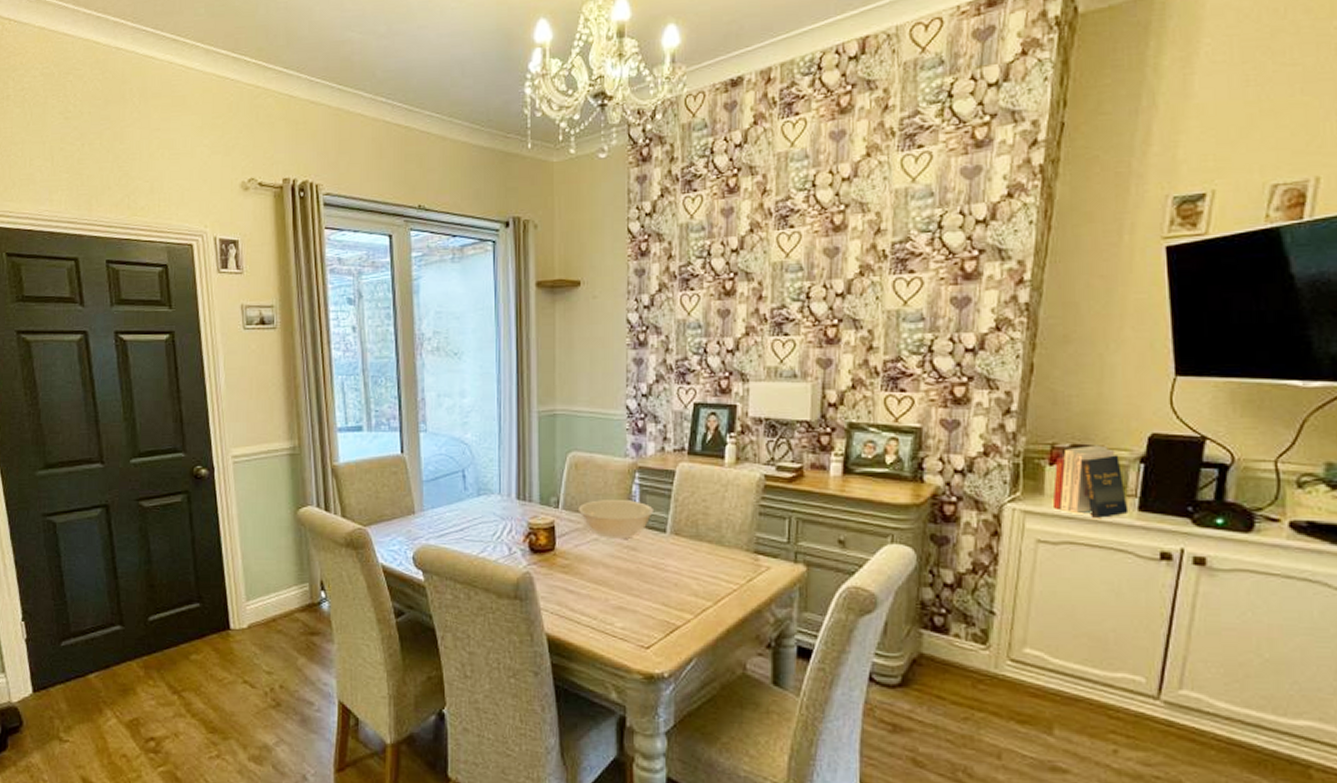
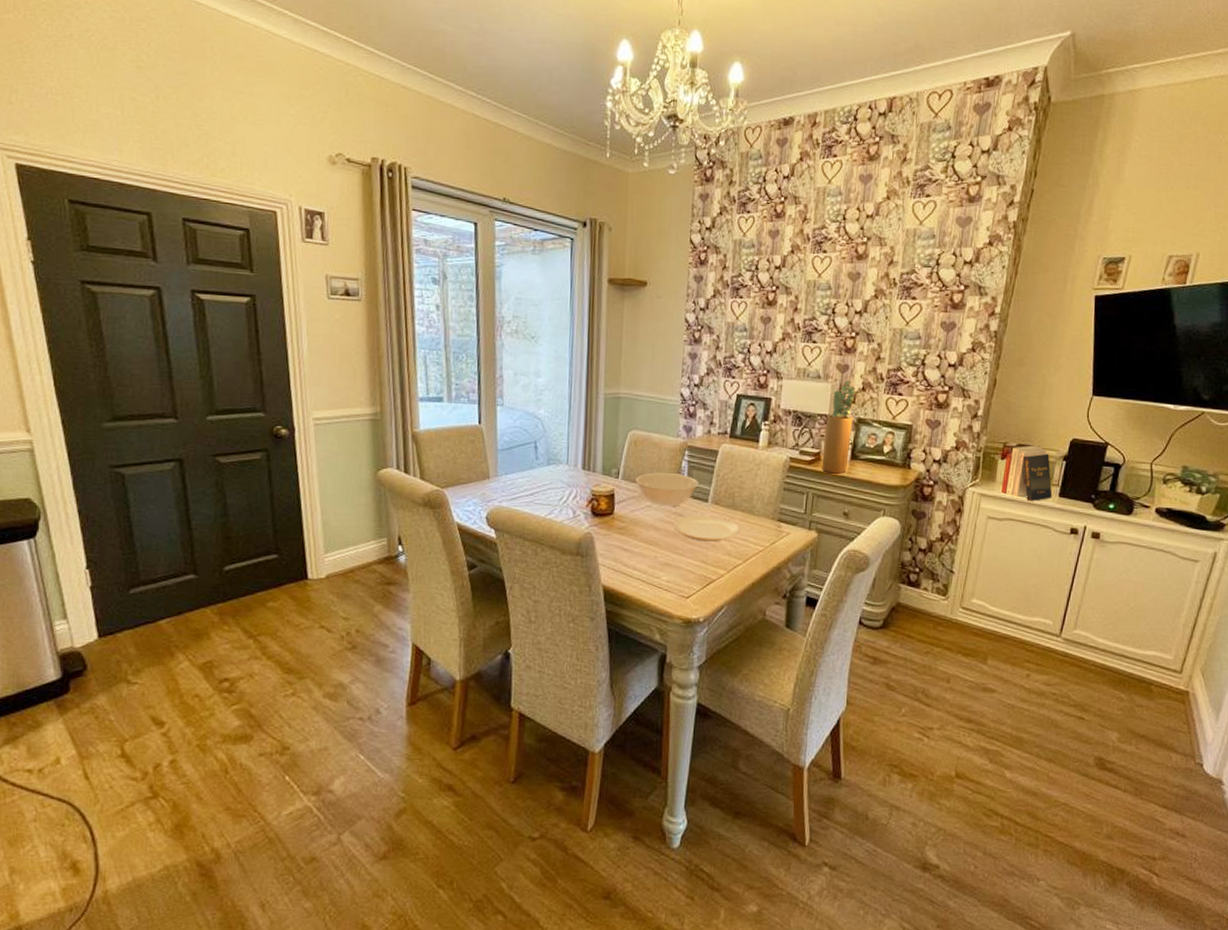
plate: none [627,548,707,580] -> present [674,515,740,542]
vase: none [805,373,844,493] -> present [821,376,856,474]

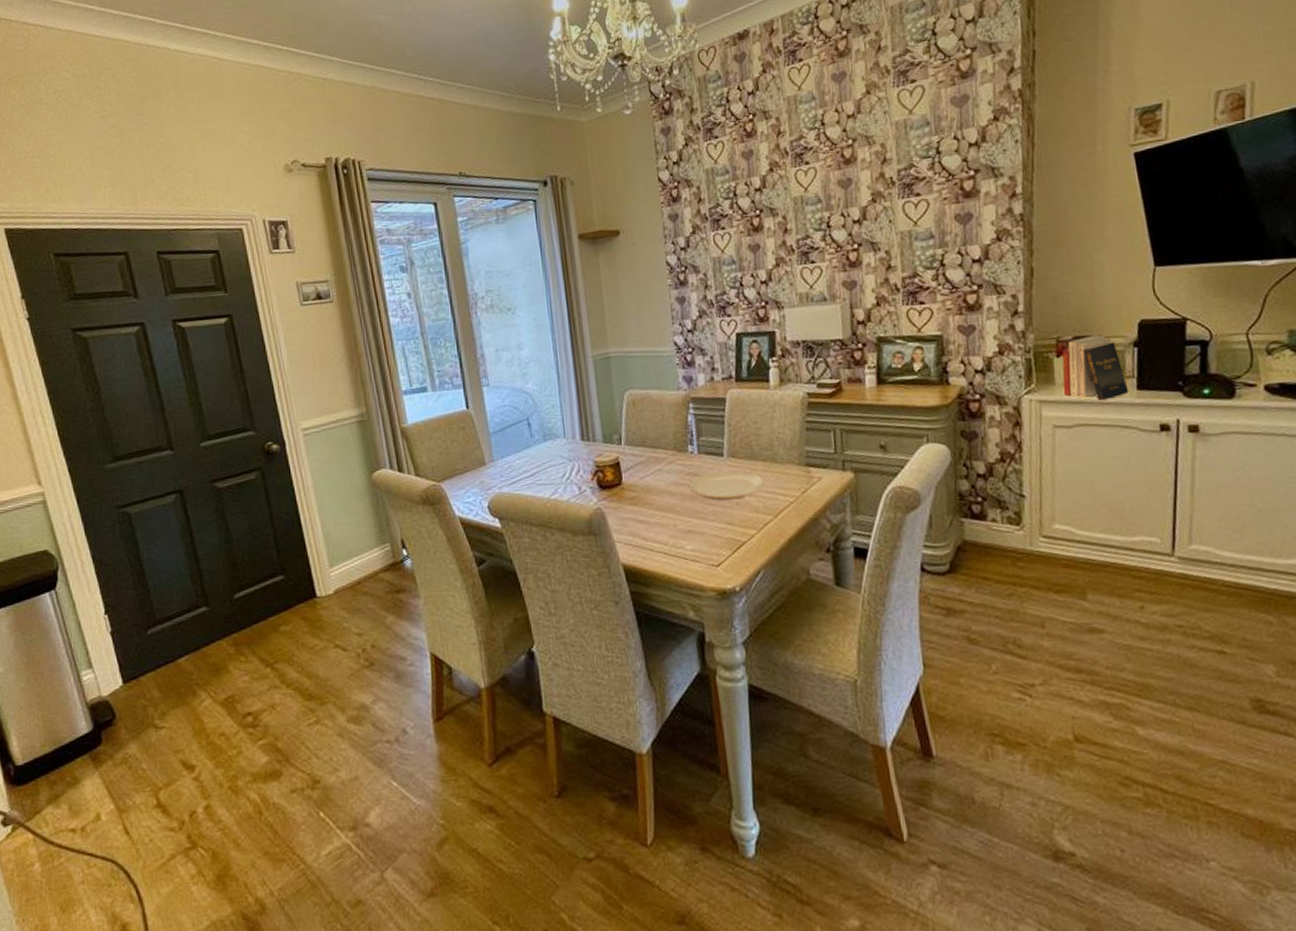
bowl: present [636,472,698,507] -> none [640,429,710,469]
vase: present [821,376,856,474] -> none [841,293,876,404]

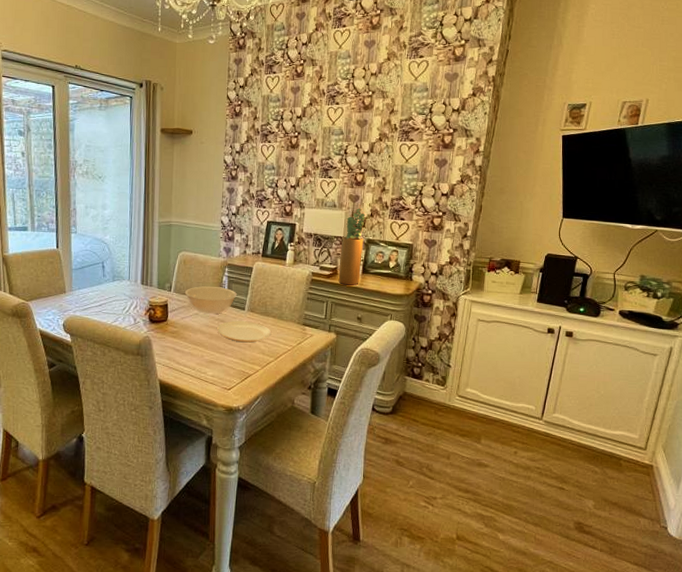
bowl: none [640,429,710,469] -> present [185,286,237,315]
vase: none [841,293,876,404] -> present [338,205,366,286]
books: present [1062,334,1129,401] -> none [488,259,532,306]

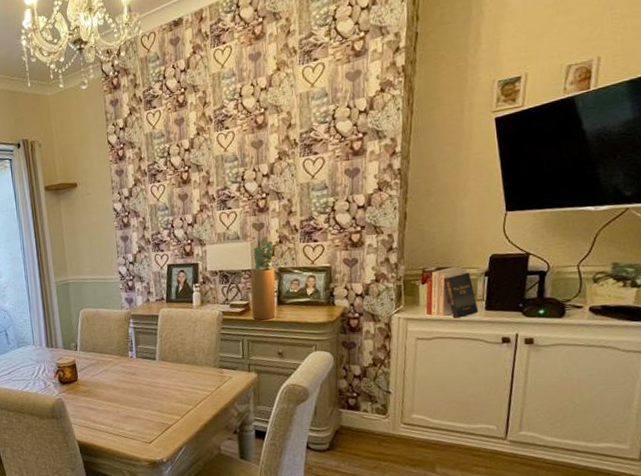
bowl: present [185,286,237,315] -> none [92,339,145,369]
plate: present [217,321,272,343] -> none [129,371,187,394]
books: none [488,259,532,306] -> present [425,266,479,319]

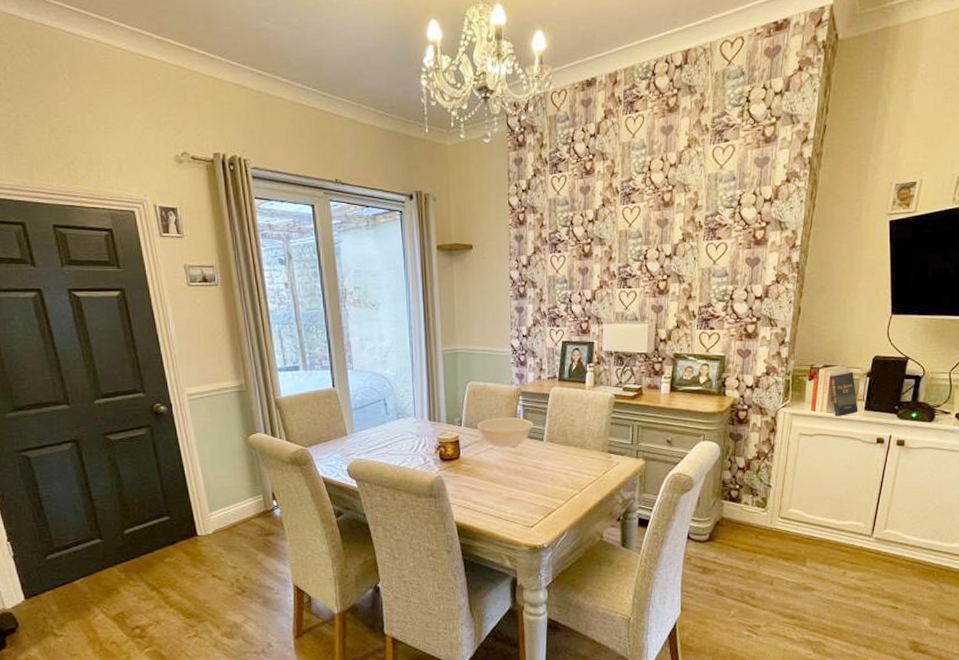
bowl: none [92,339,145,369] -> present [477,417,534,448]
vase: present [250,233,276,320] -> none [644,316,671,406]

